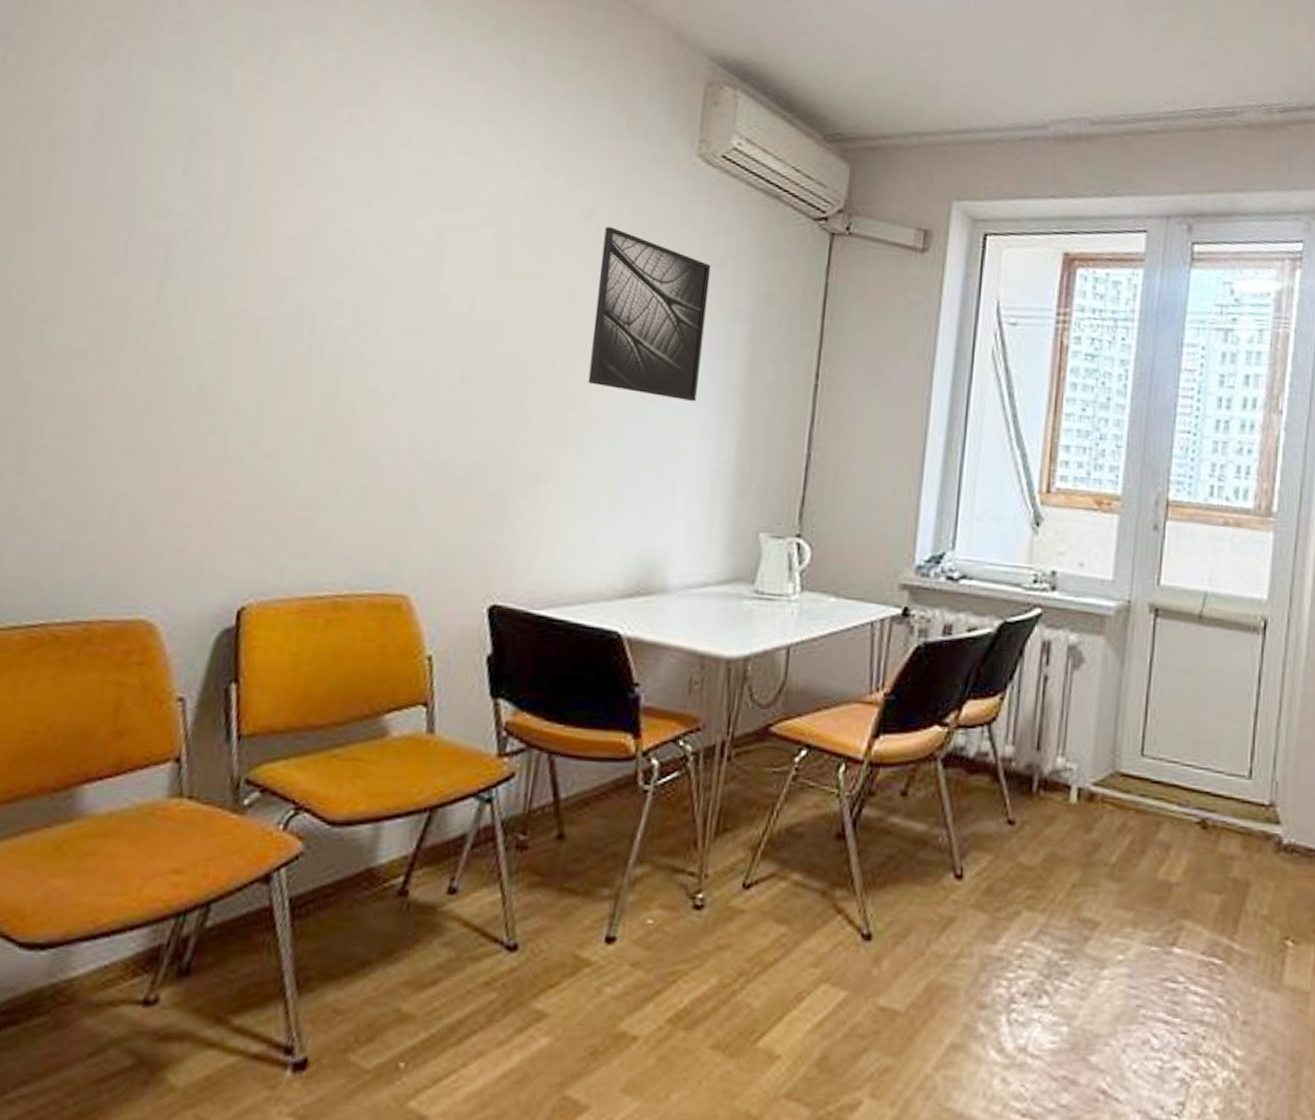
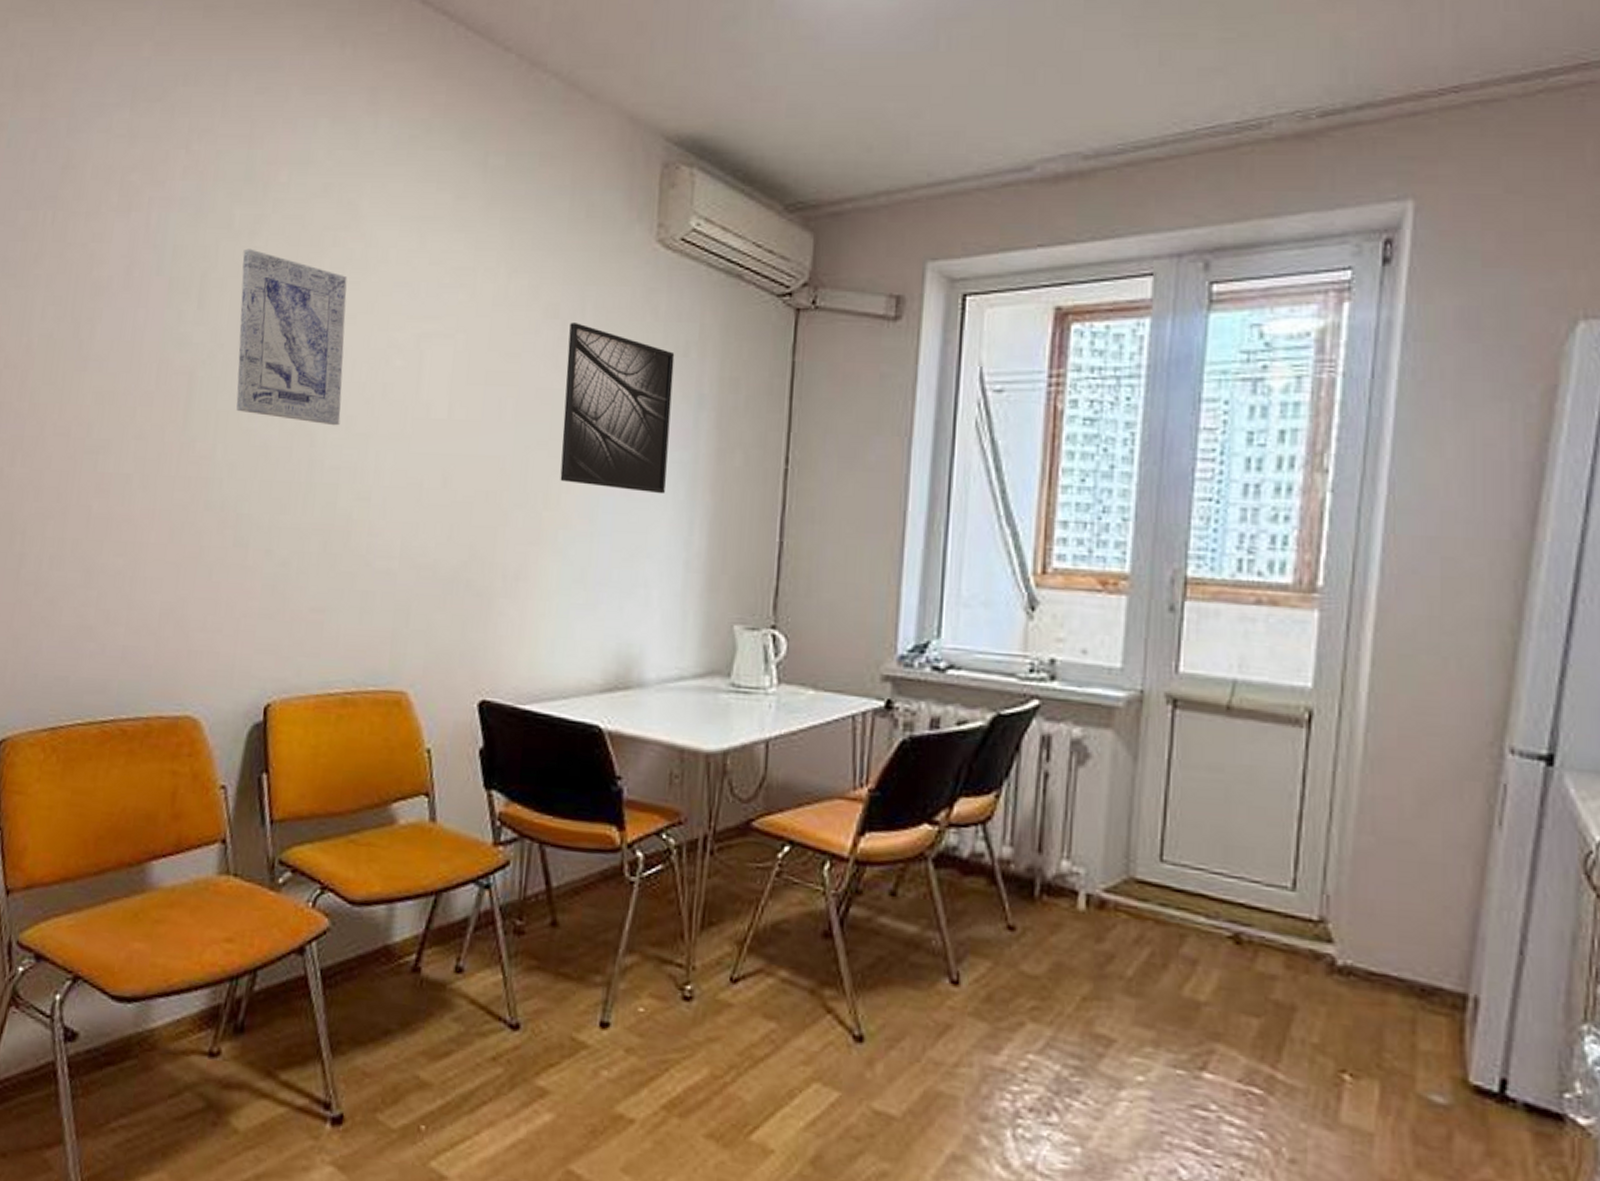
wall art: none [223,116,364,312] -> present [236,248,348,426]

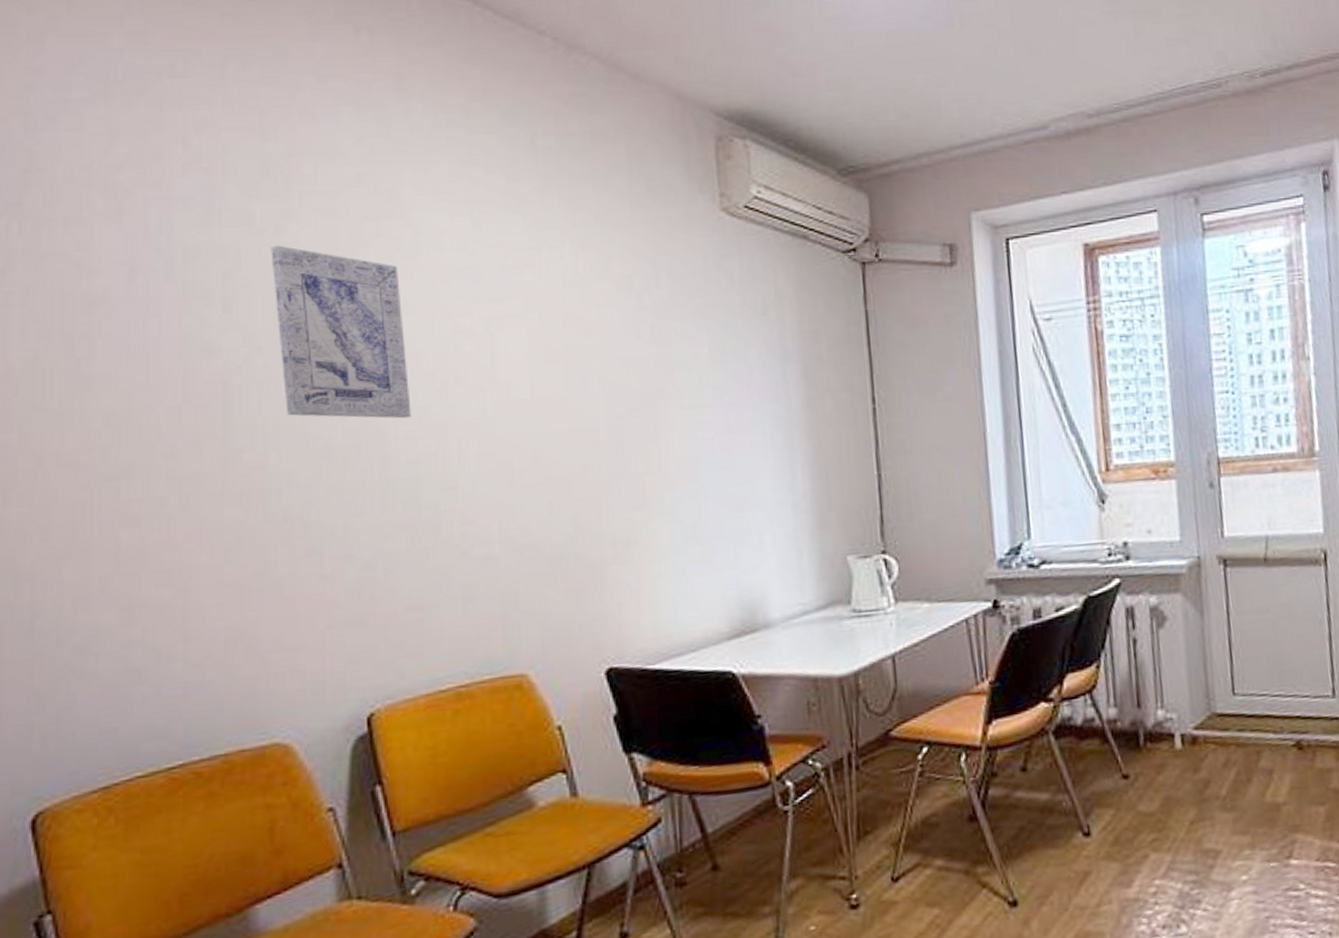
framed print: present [560,323,675,494] -> none [646,292,763,446]

